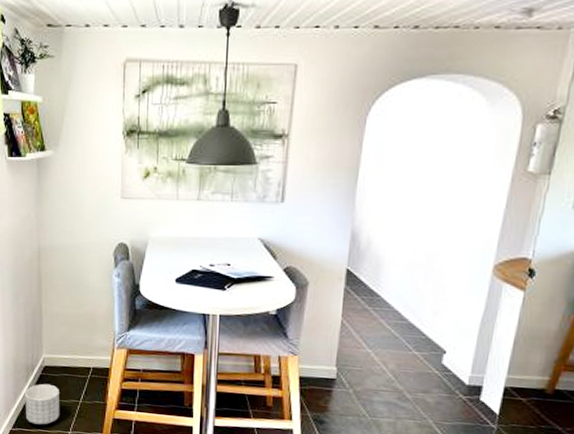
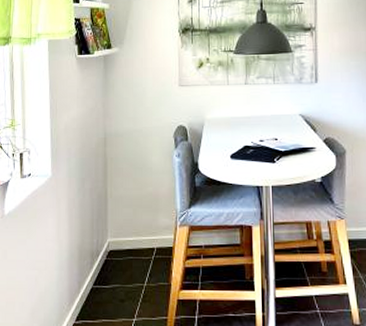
planter: present [25,383,60,425] -> none [89,269,125,314]

